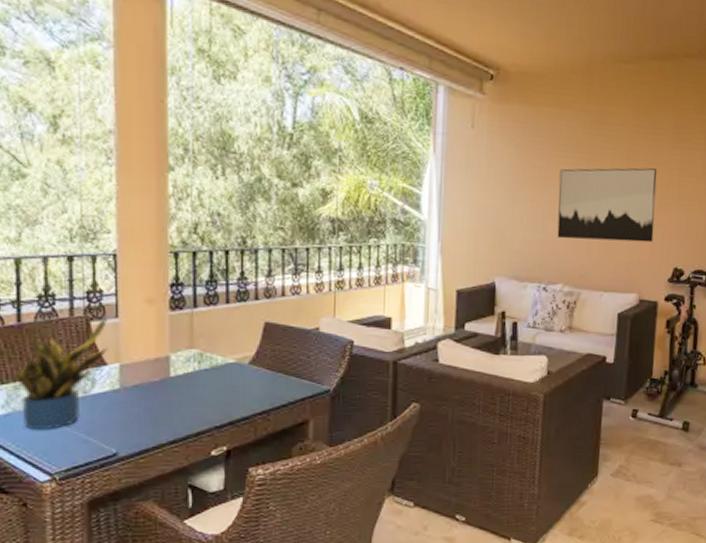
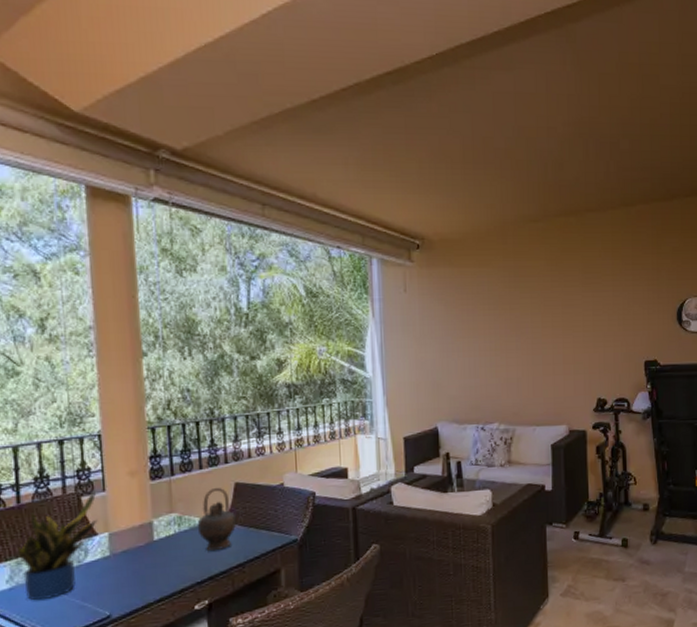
teapot: none [219,325,273,395] -> present [197,487,244,551]
wall art: present [557,168,657,243] -> none [486,312,576,382]

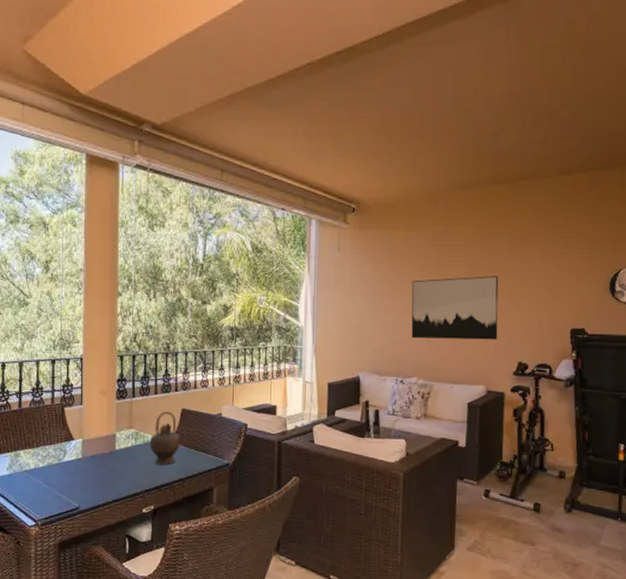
potted plant: present [16,490,98,601] -> none [16,403,75,487]
wall art: none [486,312,576,382] -> present [411,276,499,340]

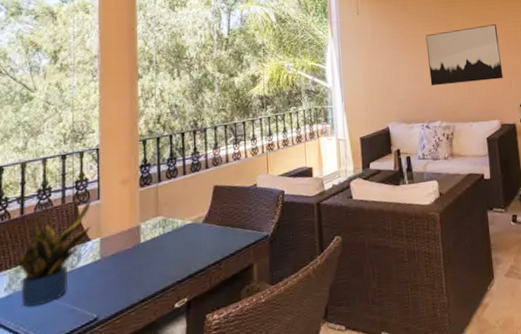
potted plant: none [16,403,75,487] -> present [16,199,91,307]
teapot: present [149,411,187,465] -> none [179,190,221,251]

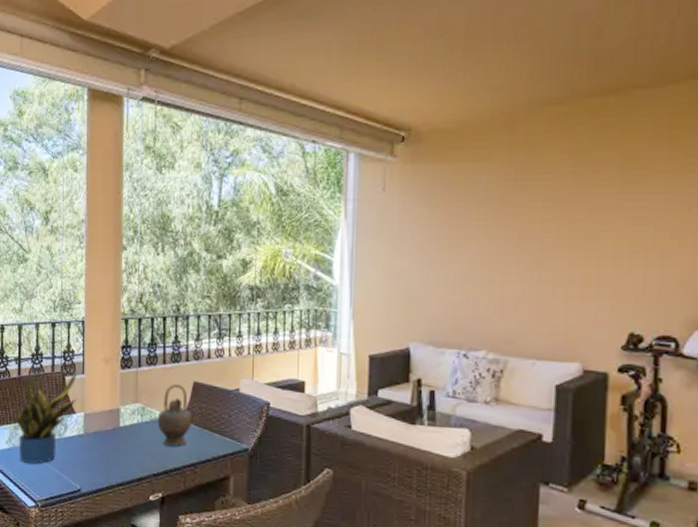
teapot: none [179,190,221,251] -> present [157,383,200,447]
wall art: present [425,24,503,86] -> none [478,219,602,304]

